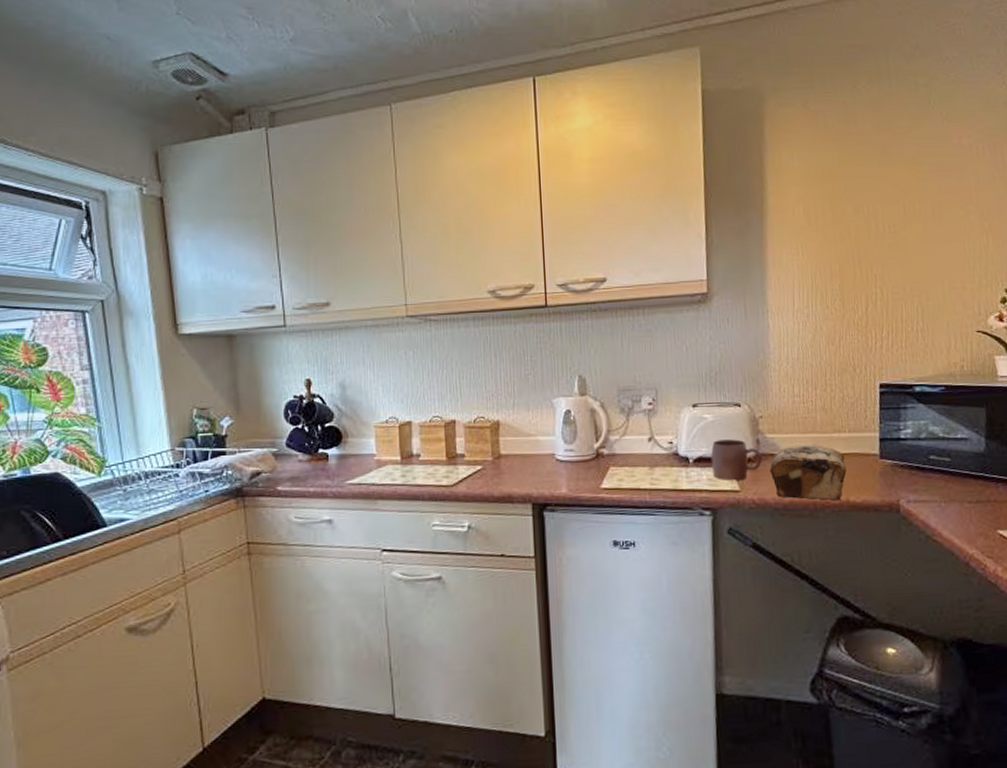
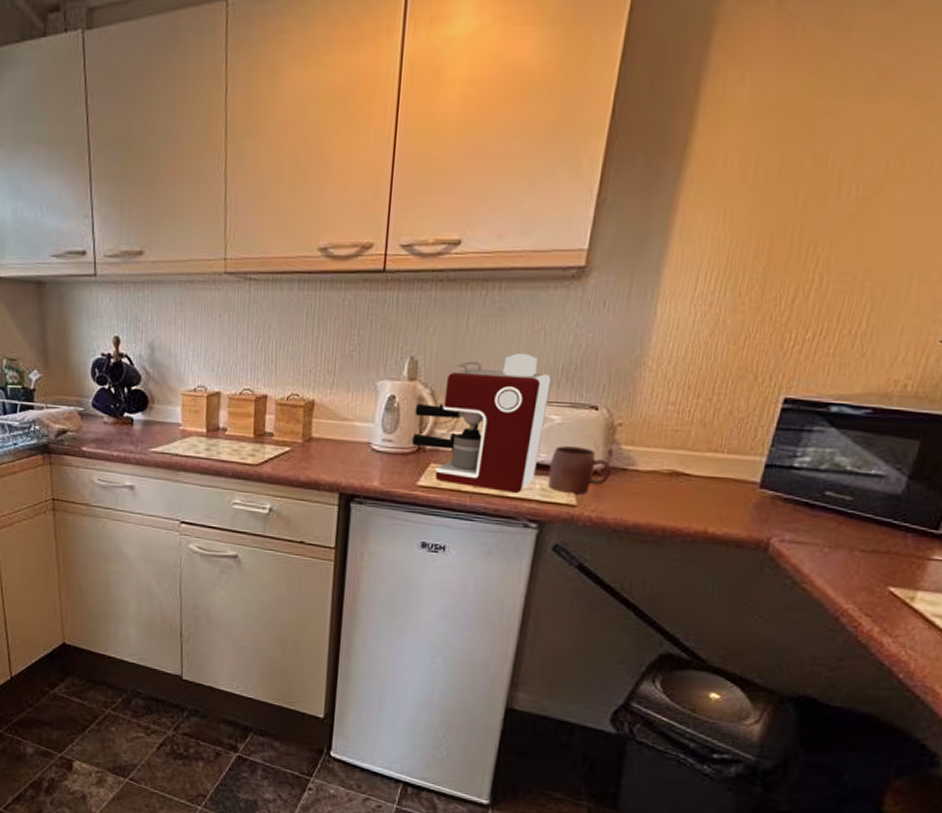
coffee maker: none [589,364,701,487] -> present [412,352,552,494]
bread loaf: present [769,444,847,501] -> none [617,461,715,530]

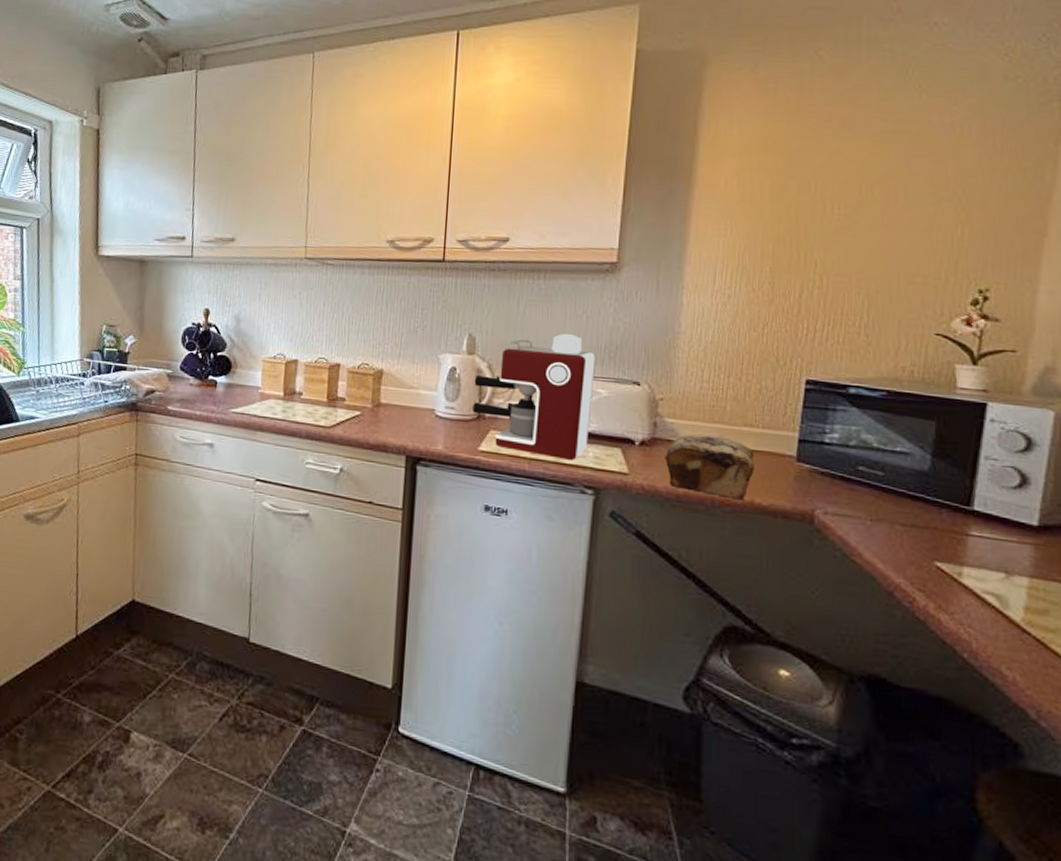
mug: present [547,446,612,495] -> none [599,417,658,464]
bread loaf: none [617,461,715,530] -> present [665,434,755,501]

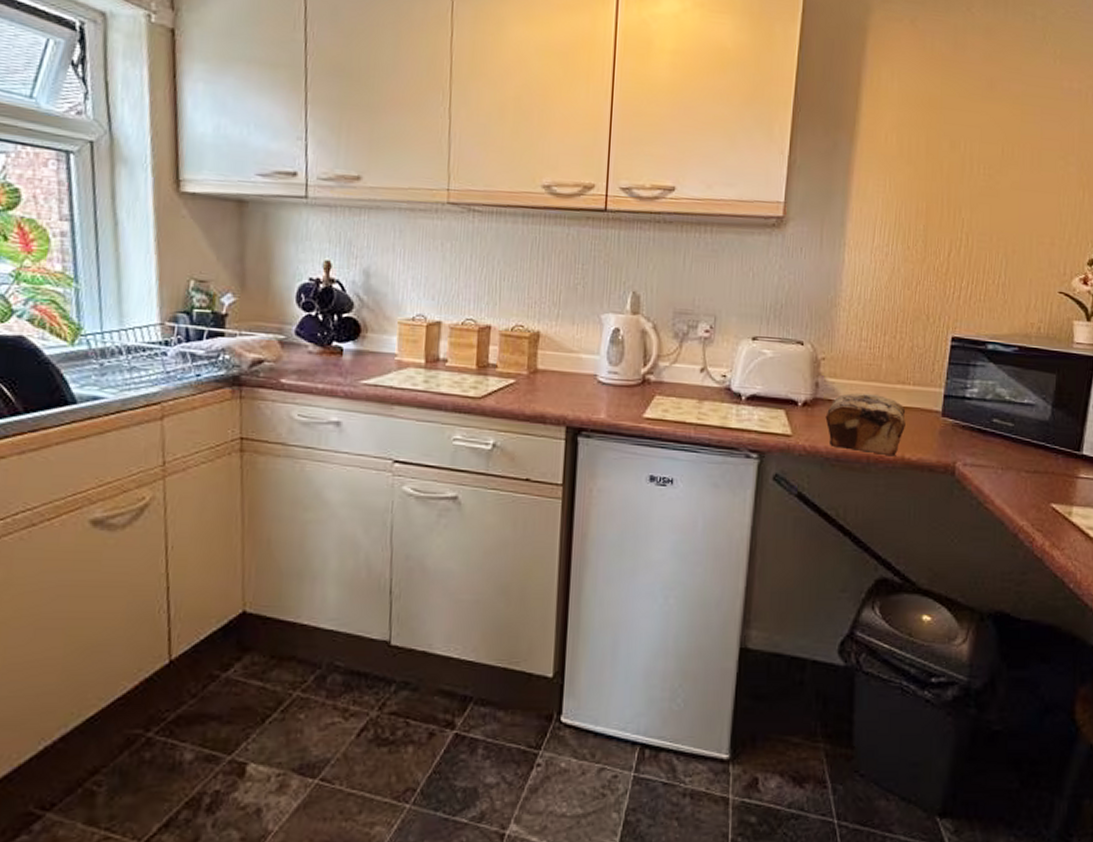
coffee maker: present [472,333,596,461] -> none [637,291,761,425]

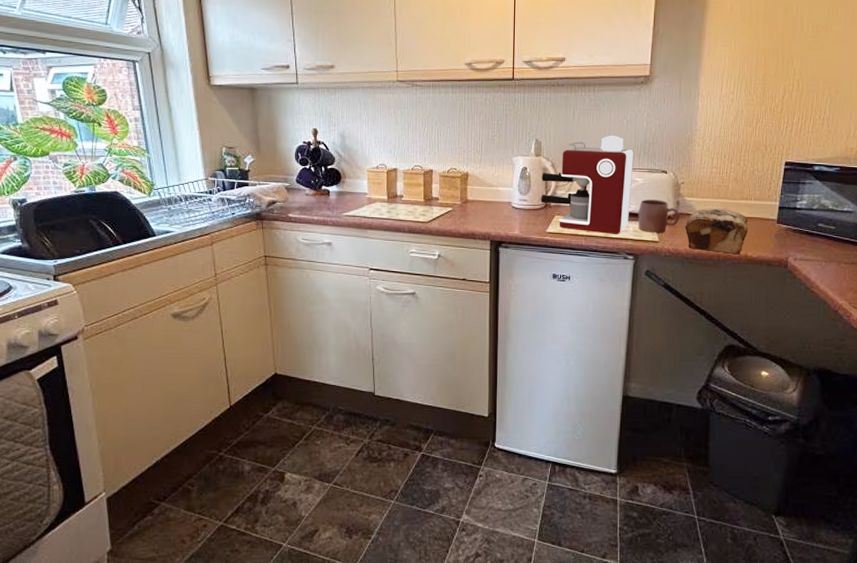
coffee maker: none [637,291,761,425] -> present [541,135,634,235]
mug: none [764,378,819,425] -> present [637,199,680,234]

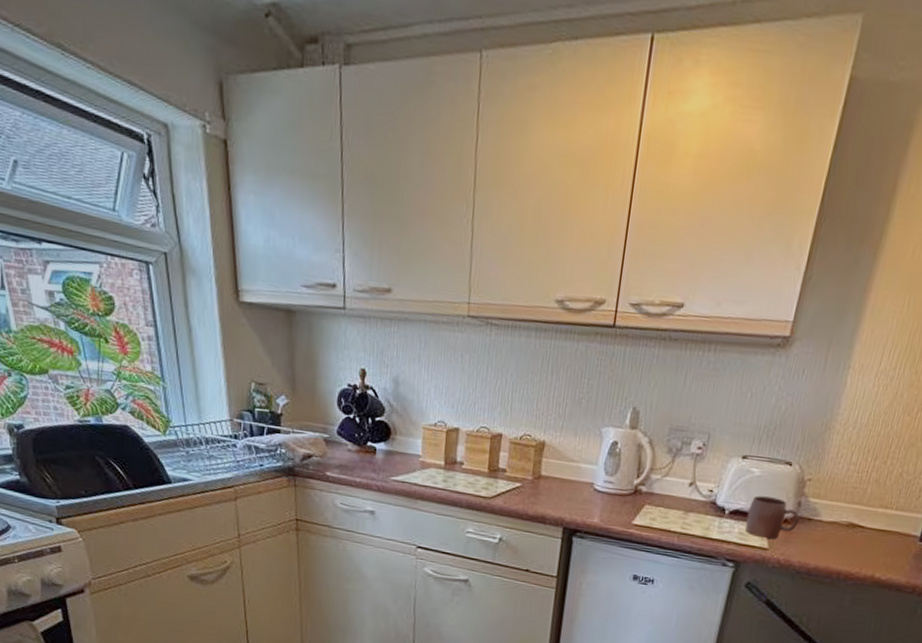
coffee maker: present [541,135,634,235] -> none [630,410,755,536]
bread loaf: present [685,208,748,255] -> none [803,514,884,575]

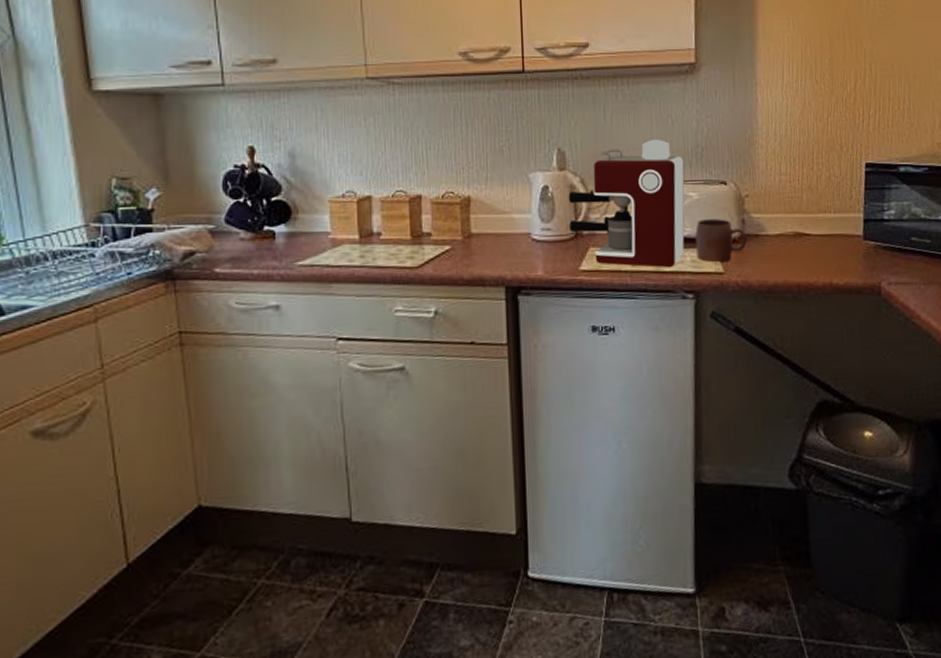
coffee maker: none [630,410,755,536] -> present [568,139,685,268]

